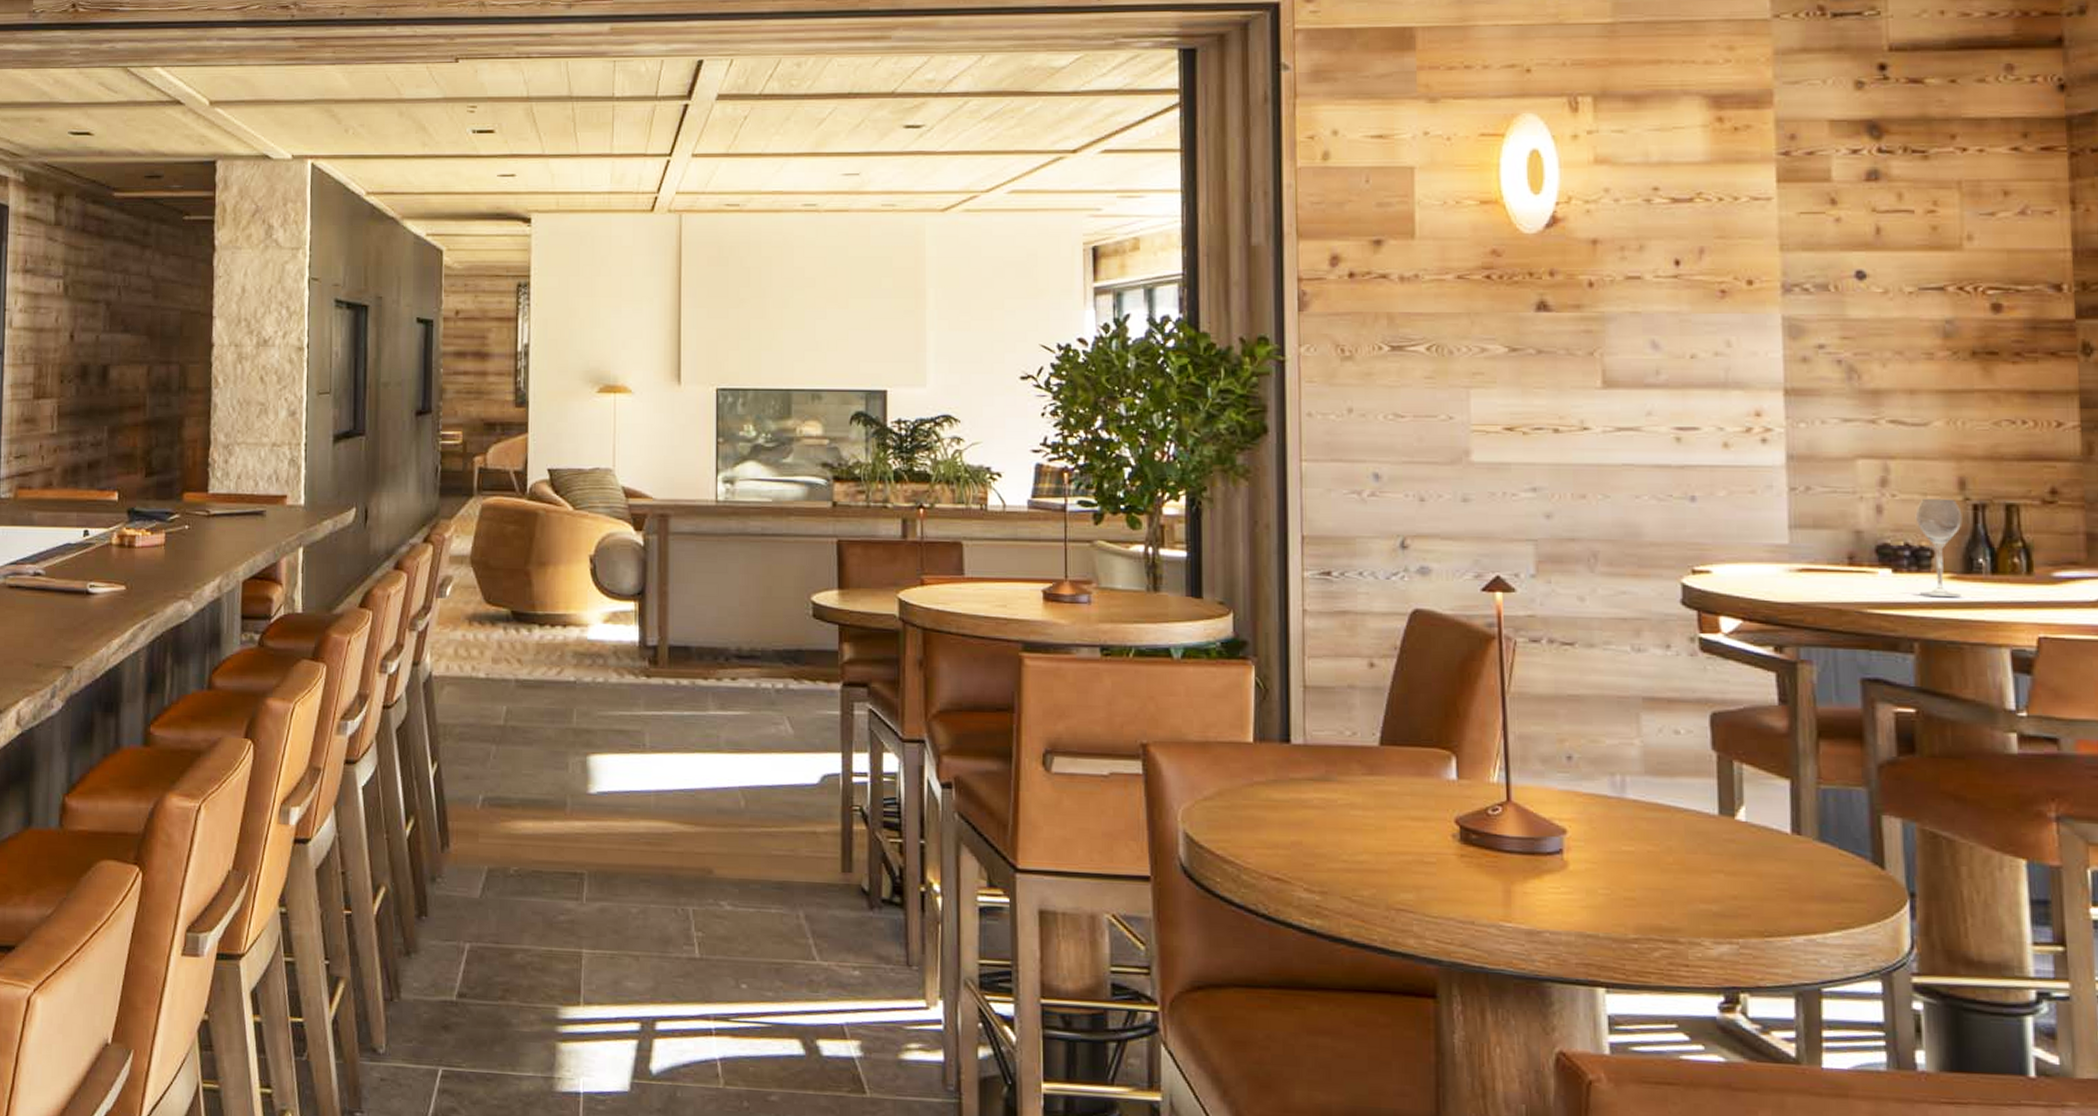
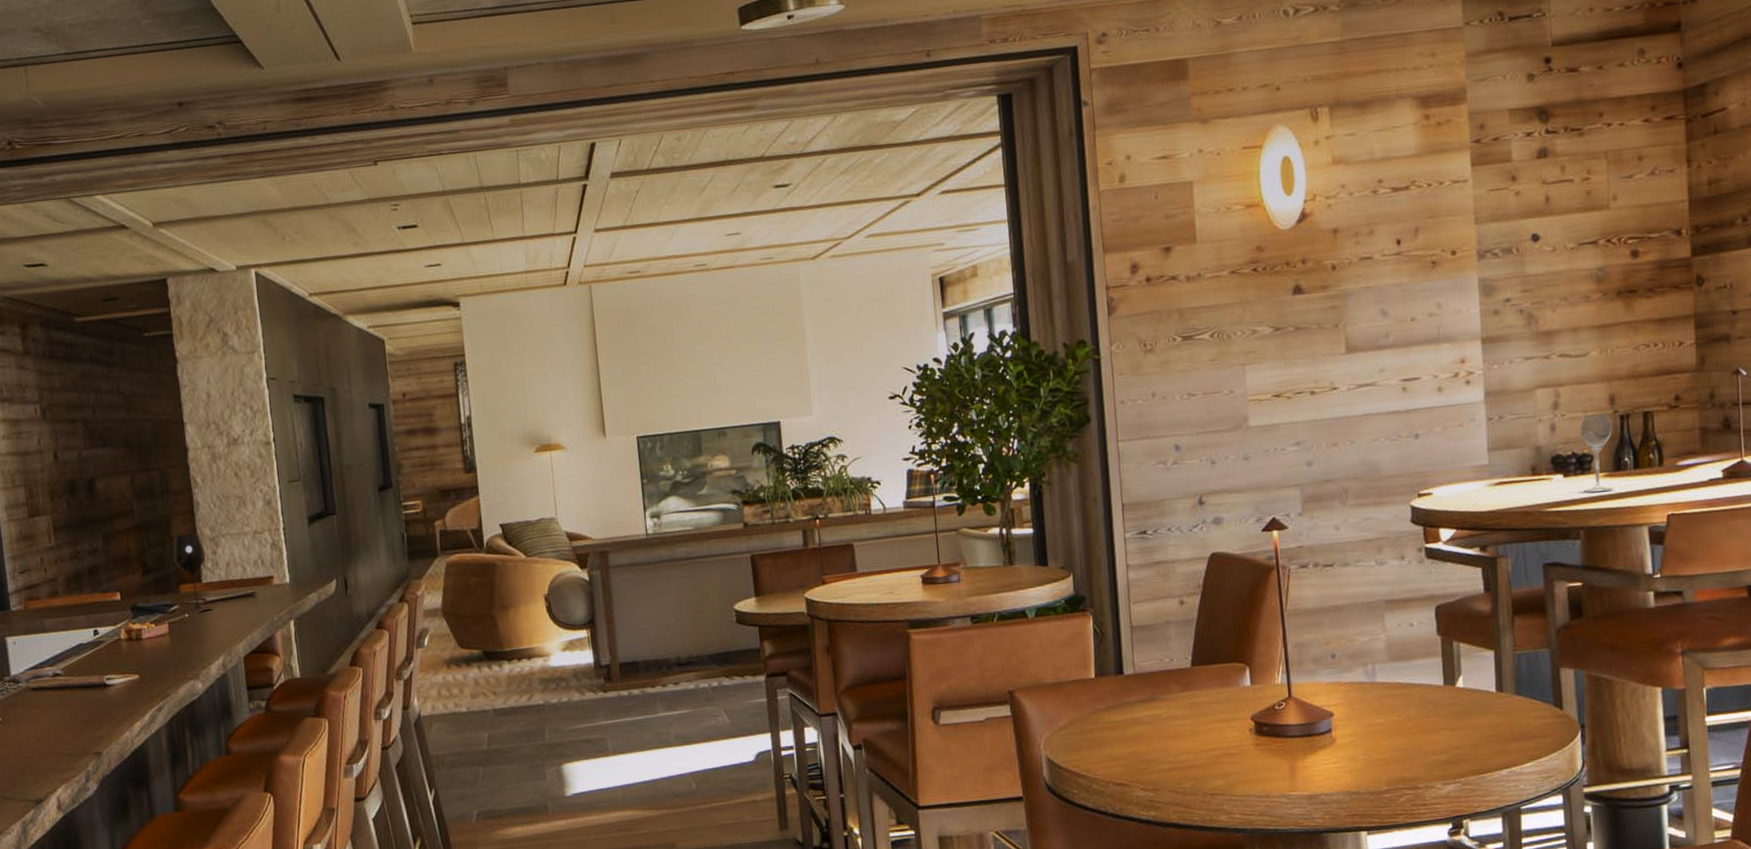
wineglass: none [181,436,217,524] -> present [172,533,213,612]

